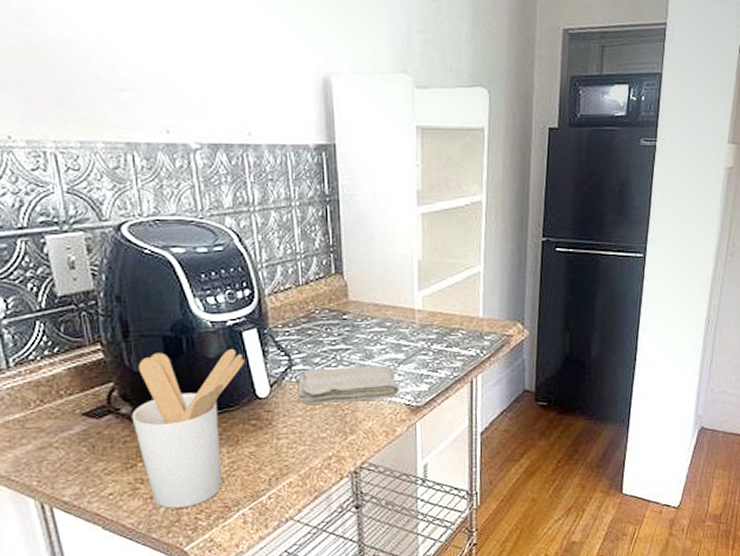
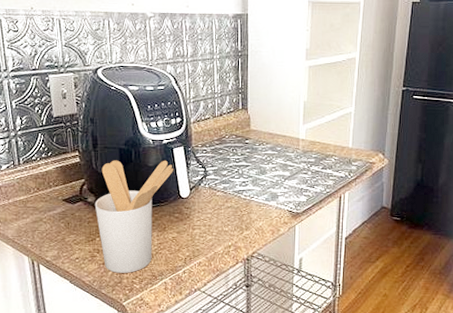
washcloth: present [297,365,399,405] -> none [209,179,284,206]

